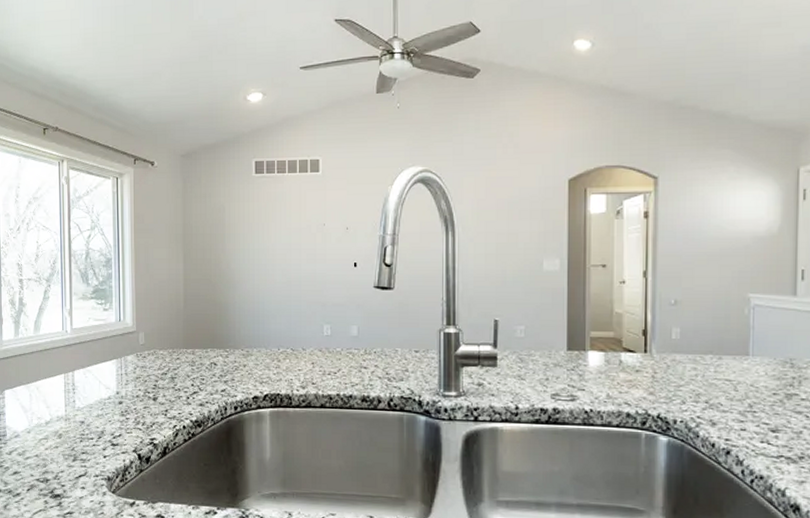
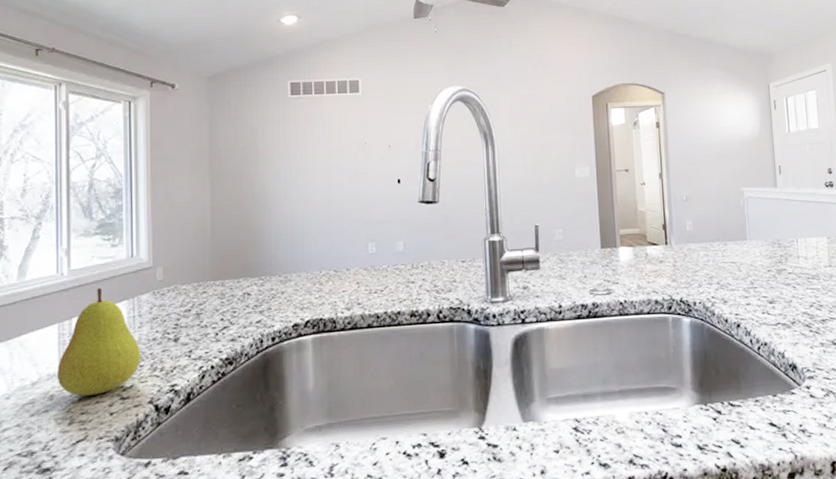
fruit: none [63,347,127,439] -> present [56,288,141,396]

